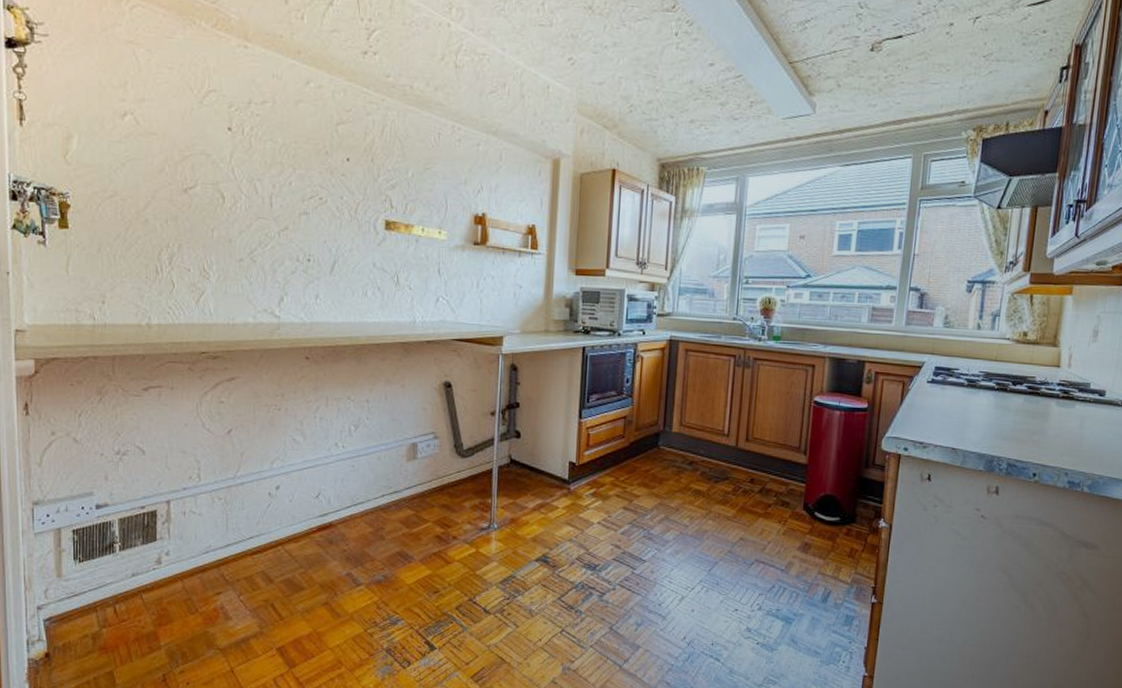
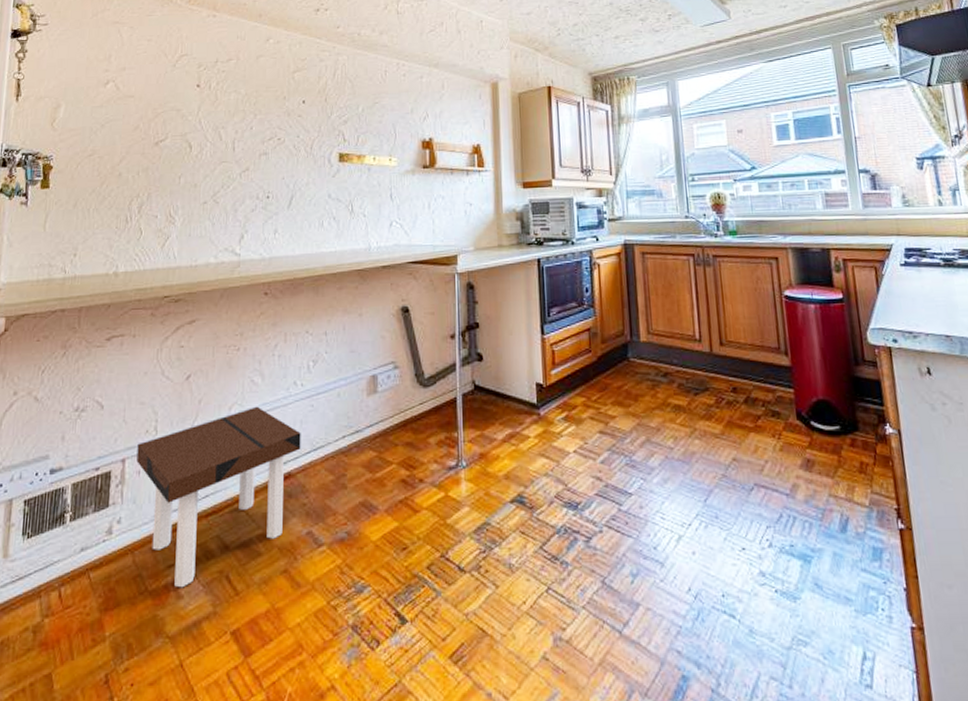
side table: none [181,462,342,612] -> present [136,406,301,588]

